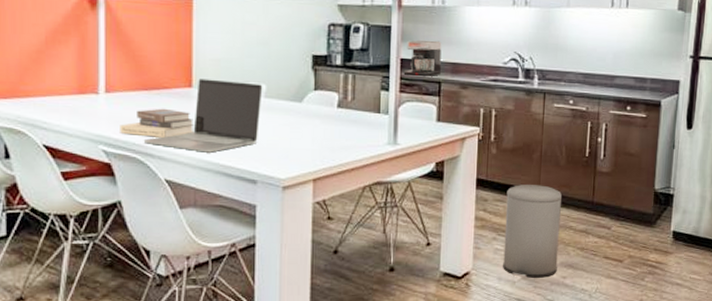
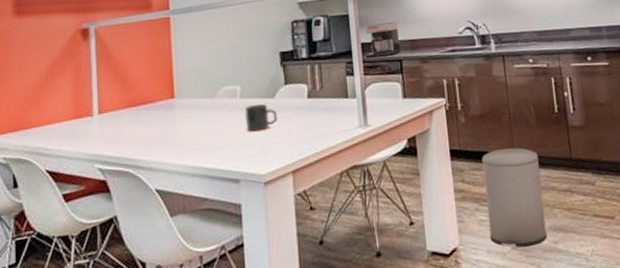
books: present [120,108,193,138] -> none [112,121,178,151]
laptop: present [143,79,263,153] -> none [134,86,238,159]
mug: none [268,107,304,135] -> present [244,104,278,132]

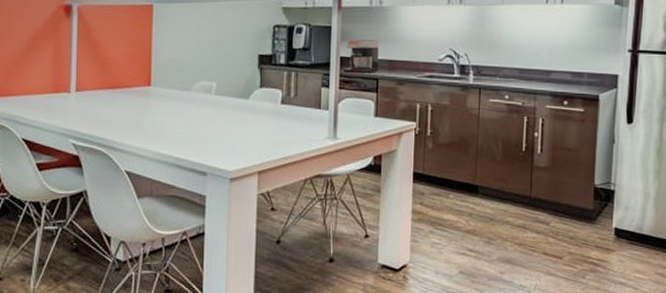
mug: present [244,104,278,132] -> none [218,103,250,129]
pedal bin: present [482,147,547,248] -> none [440,179,499,273]

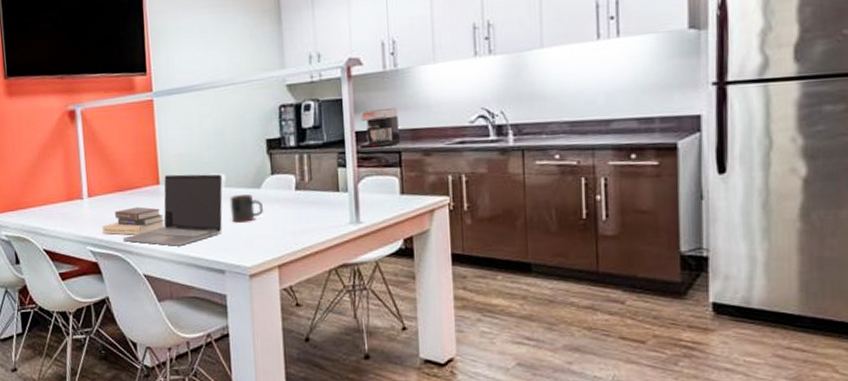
books: none [87,105,151,132] -> present [102,206,164,235]
laptop: none [107,78,214,146] -> present [122,174,223,246]
mug: none [218,103,250,129] -> present [229,194,264,223]

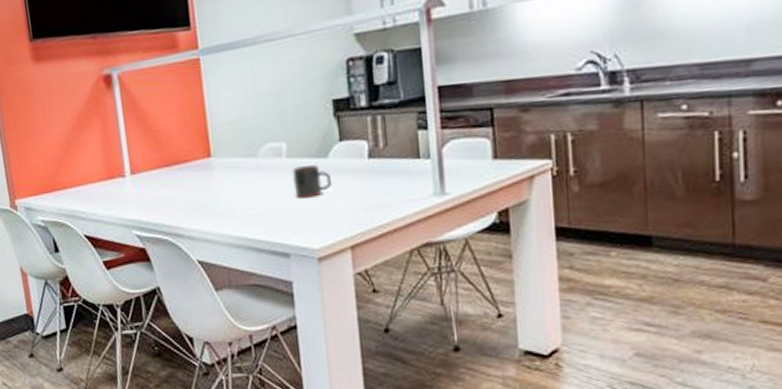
books: present [102,206,164,235] -> none [148,183,218,217]
laptop: present [122,174,223,246] -> none [172,143,285,228]
coffee maker: present [359,107,400,150] -> none [443,55,491,108]

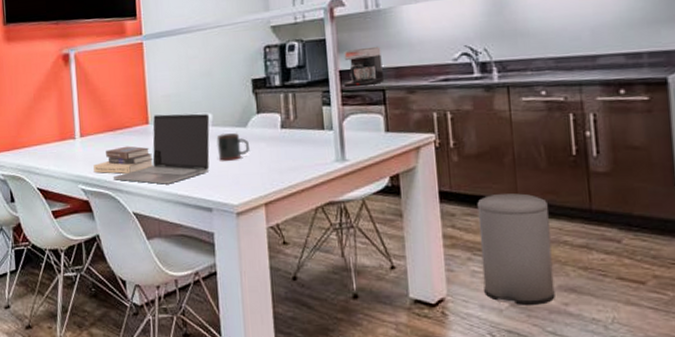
books: none [148,183,218,217] -> present [93,146,153,174]
laptop: none [172,143,285,228] -> present [113,113,210,184]
coffee maker: none [443,55,491,108] -> present [343,46,383,88]
pedal bin: none [600,227,687,354] -> present [477,193,555,305]

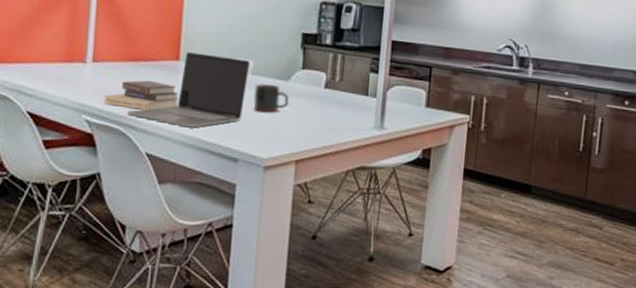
coffee maker: present [343,46,383,88] -> none [394,22,435,61]
pedal bin: present [477,193,555,305] -> none [487,177,553,277]

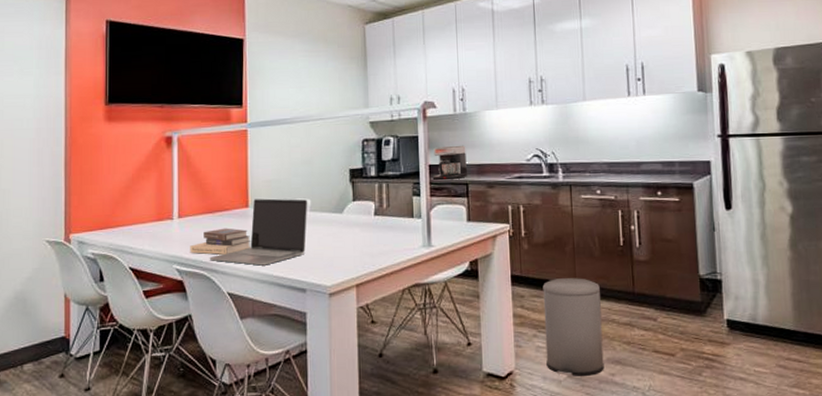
mug: present [253,84,289,113] -> none [314,218,345,244]
coffee maker: none [394,22,435,61] -> present [432,145,467,181]
pedal bin: none [487,177,553,277] -> present [543,278,604,376]

